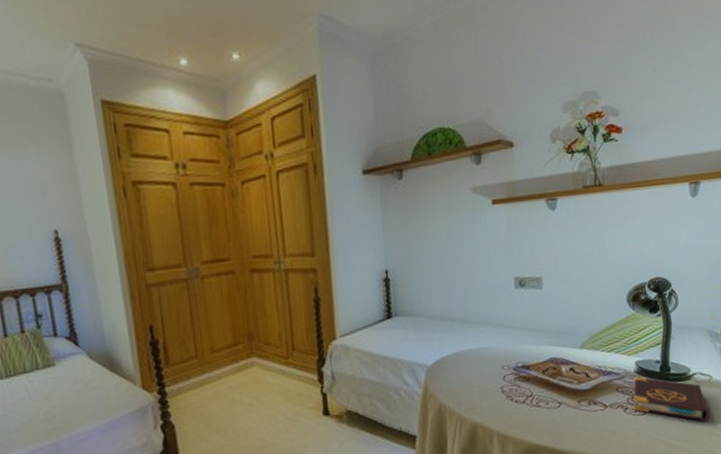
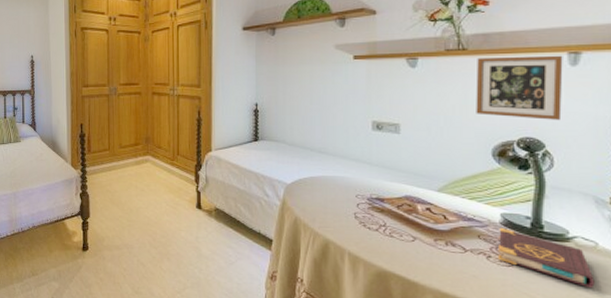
picture frame: none [611,186,685,258] -> present [476,55,563,120]

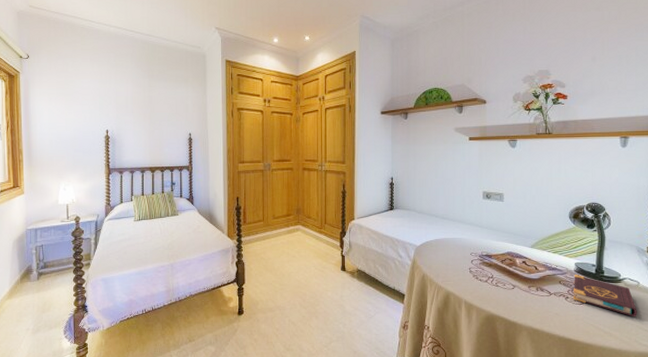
picture frame: present [476,55,563,120] -> none [558,139,617,189]

